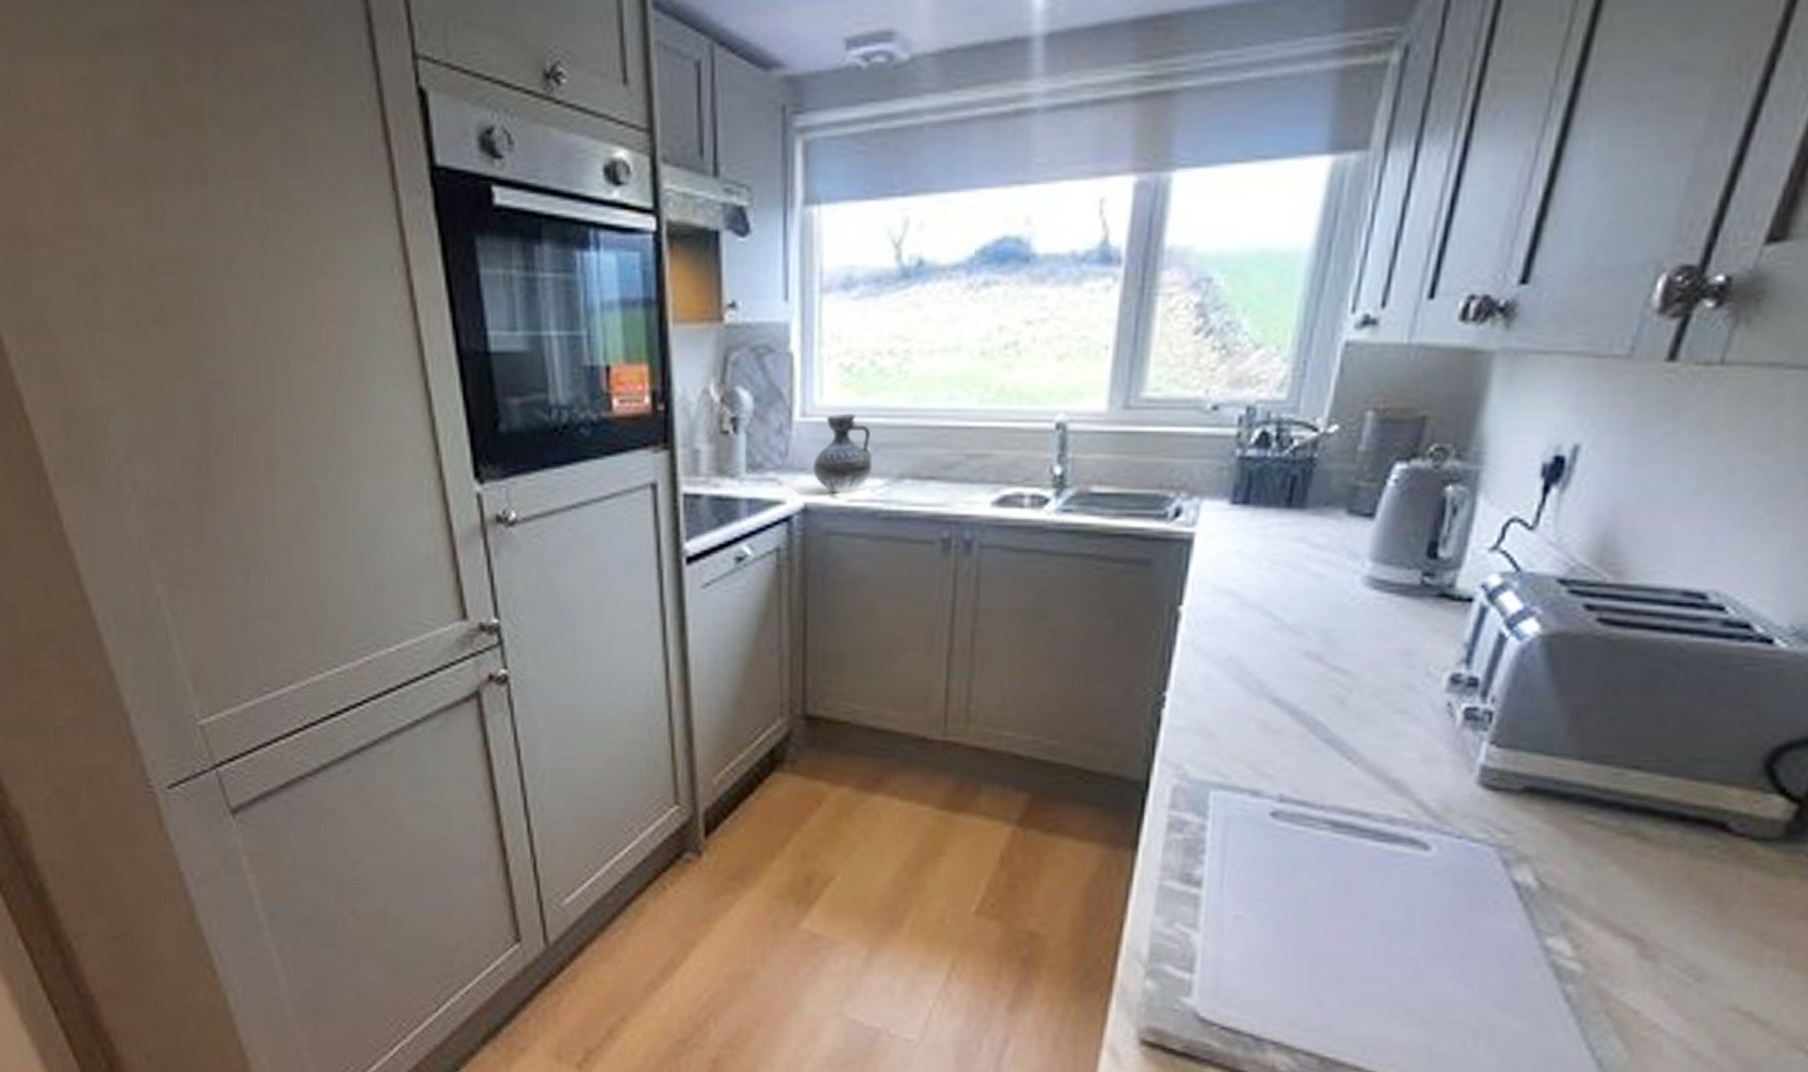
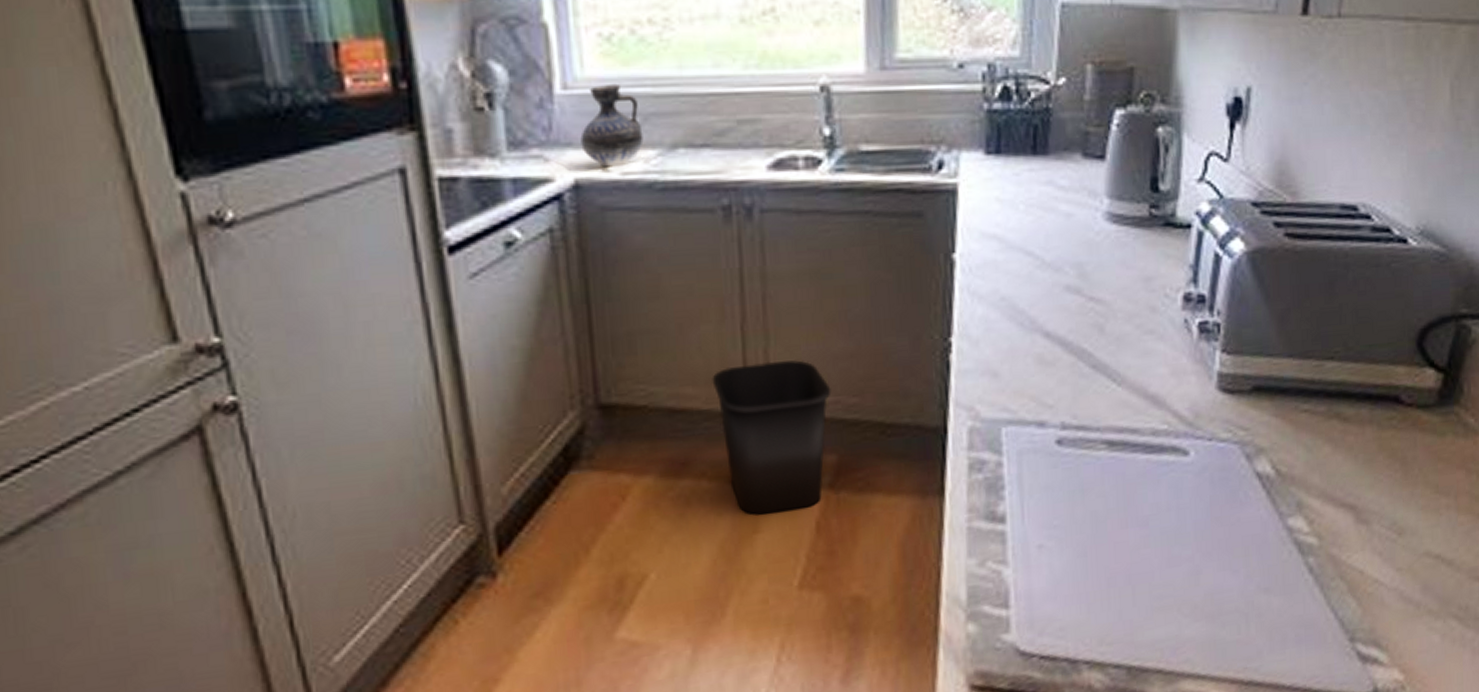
waste bin: none [913,694,1031,840] -> present [712,360,832,517]

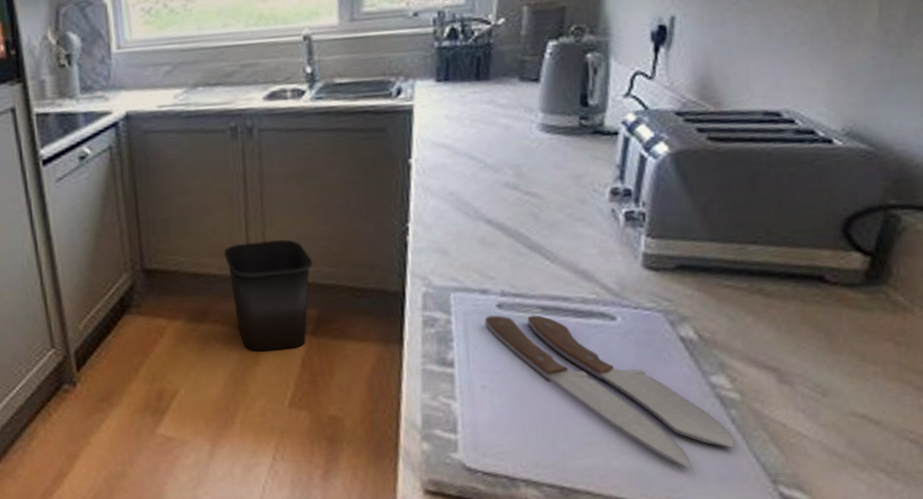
ceramic jug: present [580,83,644,167] -> none [129,43,174,103]
kitchen knife: none [1042,452,1314,632] -> present [485,315,736,469]

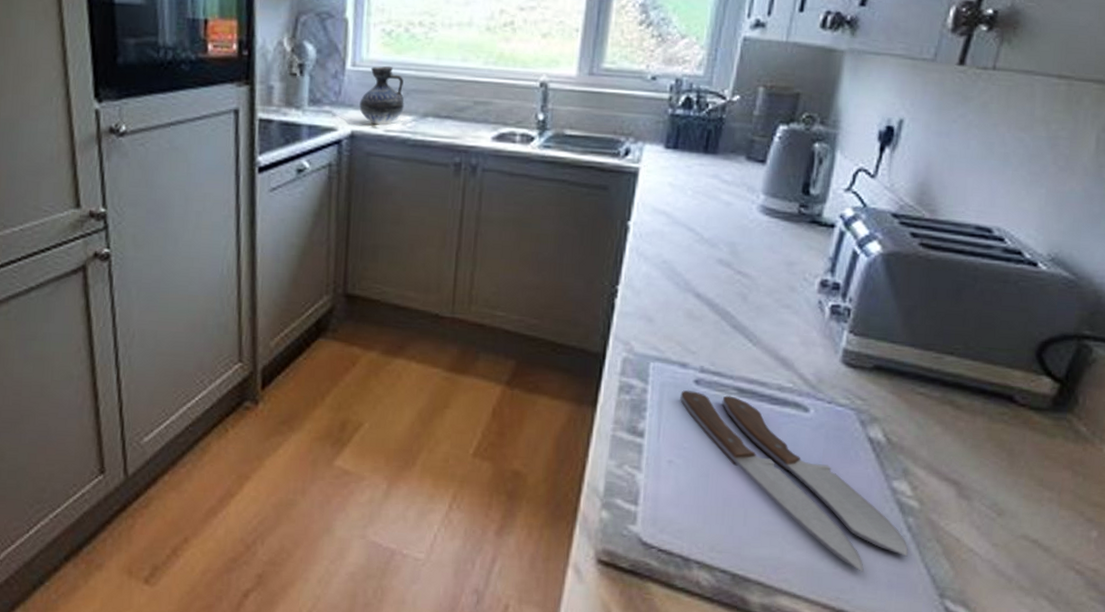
ceramic jug: none [129,43,174,103] -> present [359,65,404,126]
waste bin: present [223,239,313,353] -> none [429,281,518,397]

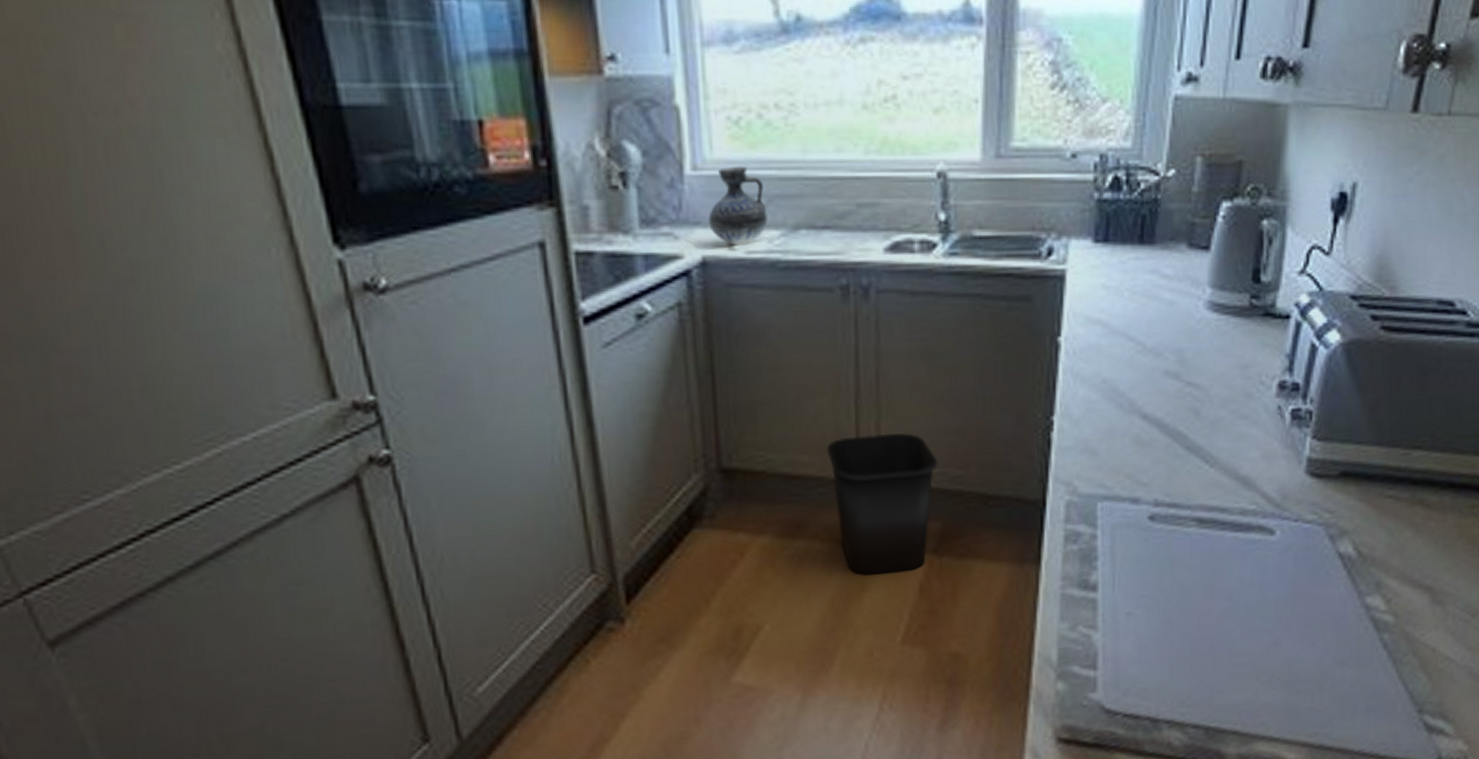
waste bin: none [429,281,518,397] -> present [826,433,938,577]
kitchen knife: present [680,390,909,572] -> none [1134,528,1386,701]

